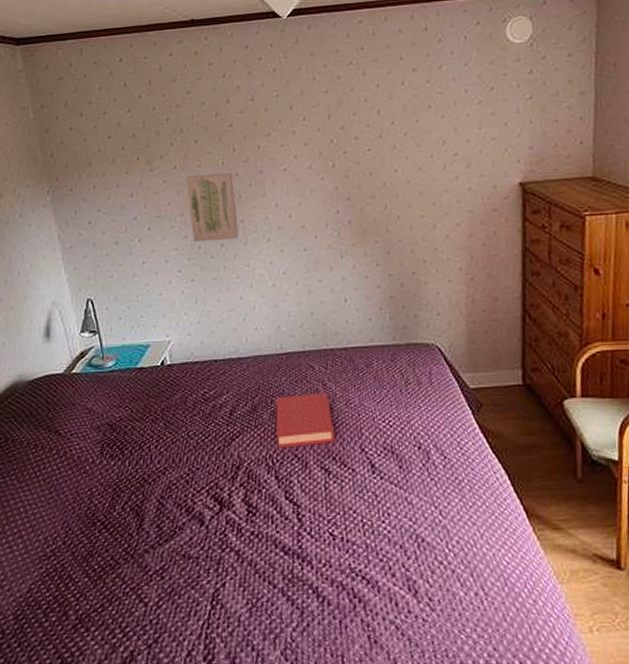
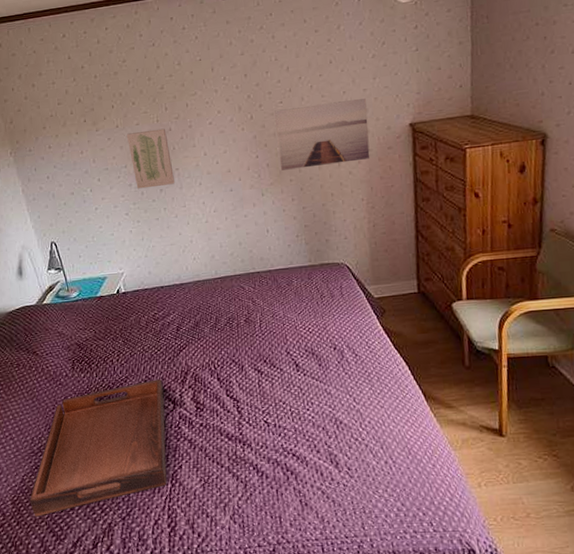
serving tray: none [36,473,209,637] -> present [29,379,167,517]
hardback book: present [276,392,335,448] -> none [214,308,265,356]
wall art: none [361,151,472,230] -> present [275,99,370,170]

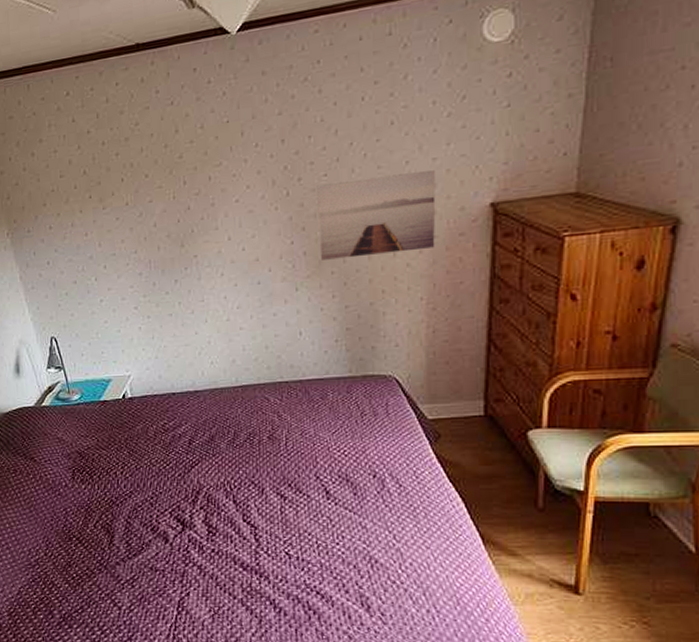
serving tray: present [29,379,167,517] -> none [26,497,173,631]
wall art: present [126,128,175,189] -> none [137,206,192,279]

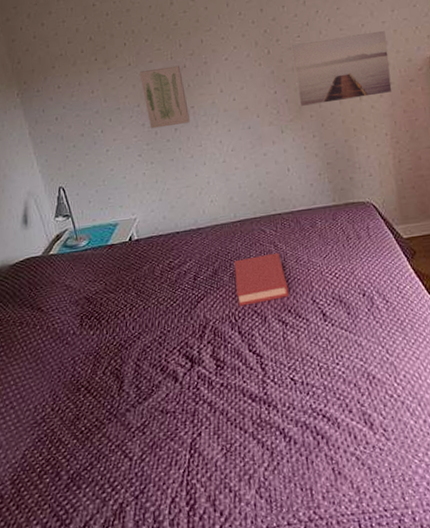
wall art: none [137,206,192,279] -> present [139,65,190,129]
hardback book: none [232,423,291,475] -> present [234,252,290,306]

